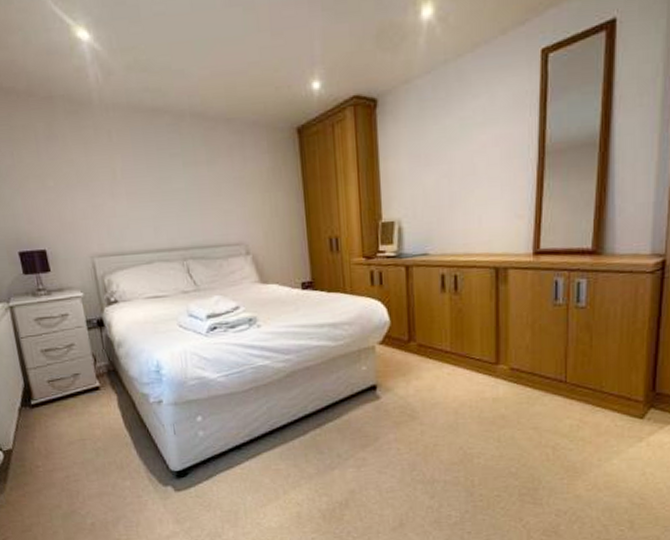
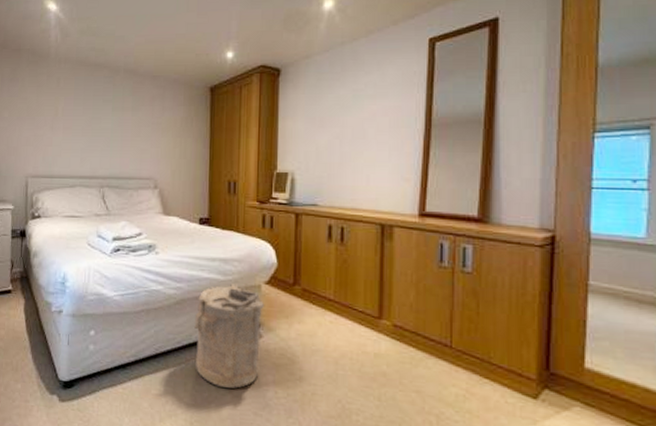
laundry hamper: none [307,348,380,452] -> present [193,284,264,389]

